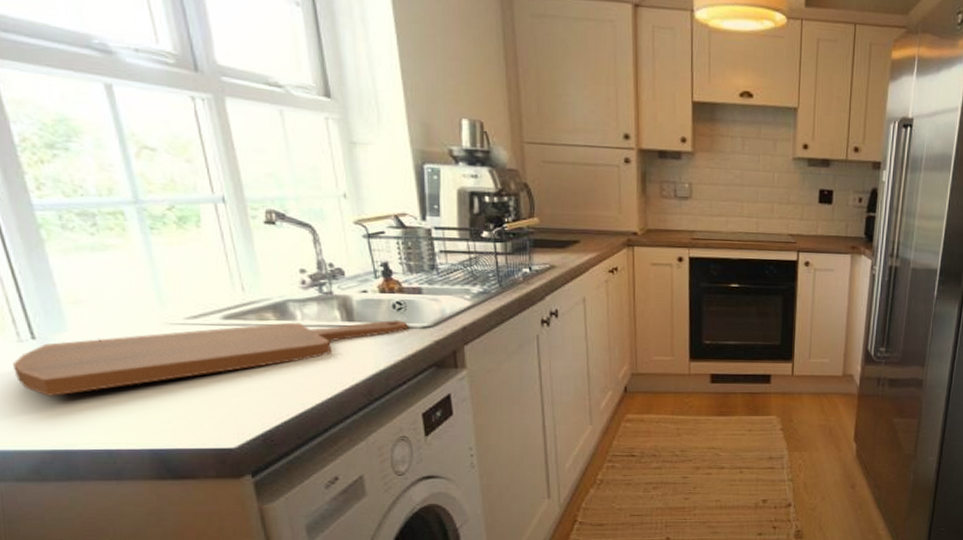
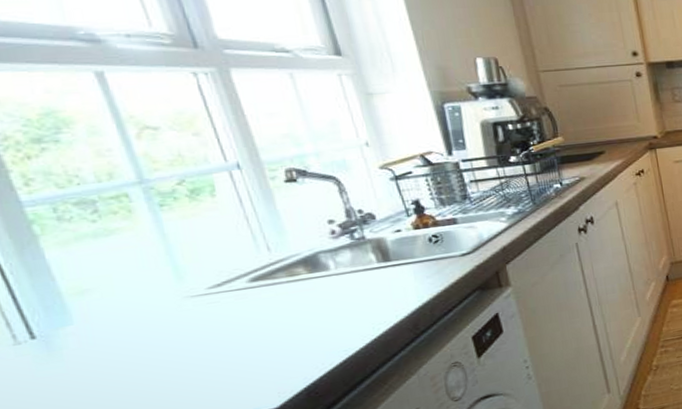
cutting board: present [13,319,408,396] -> none [10,251,447,396]

